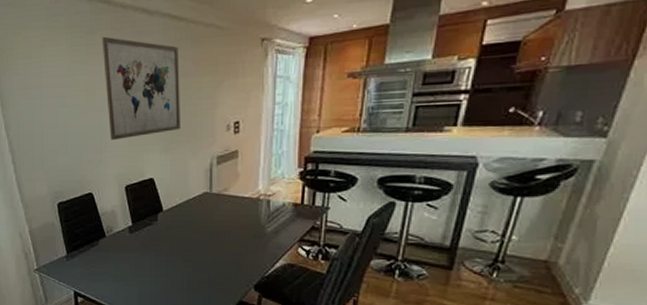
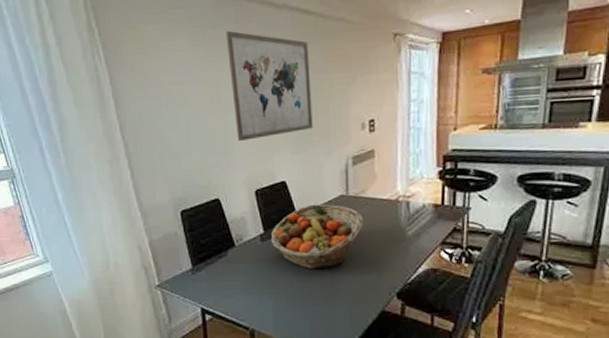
fruit basket: none [138,200,225,260] -> present [270,204,363,269]

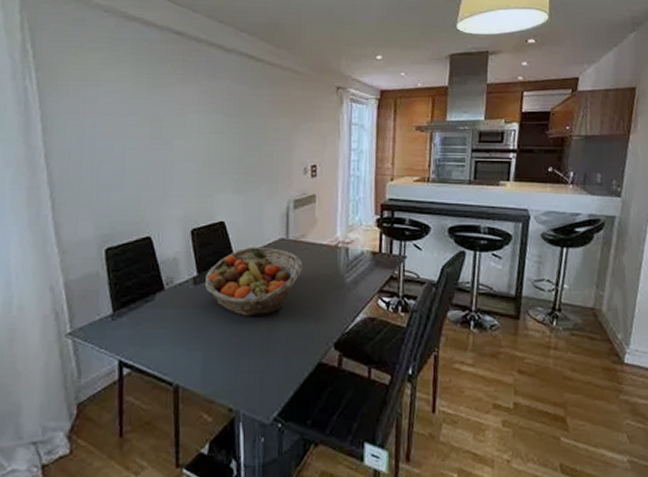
wall art: present [225,30,313,141] -> none [172,67,256,177]

